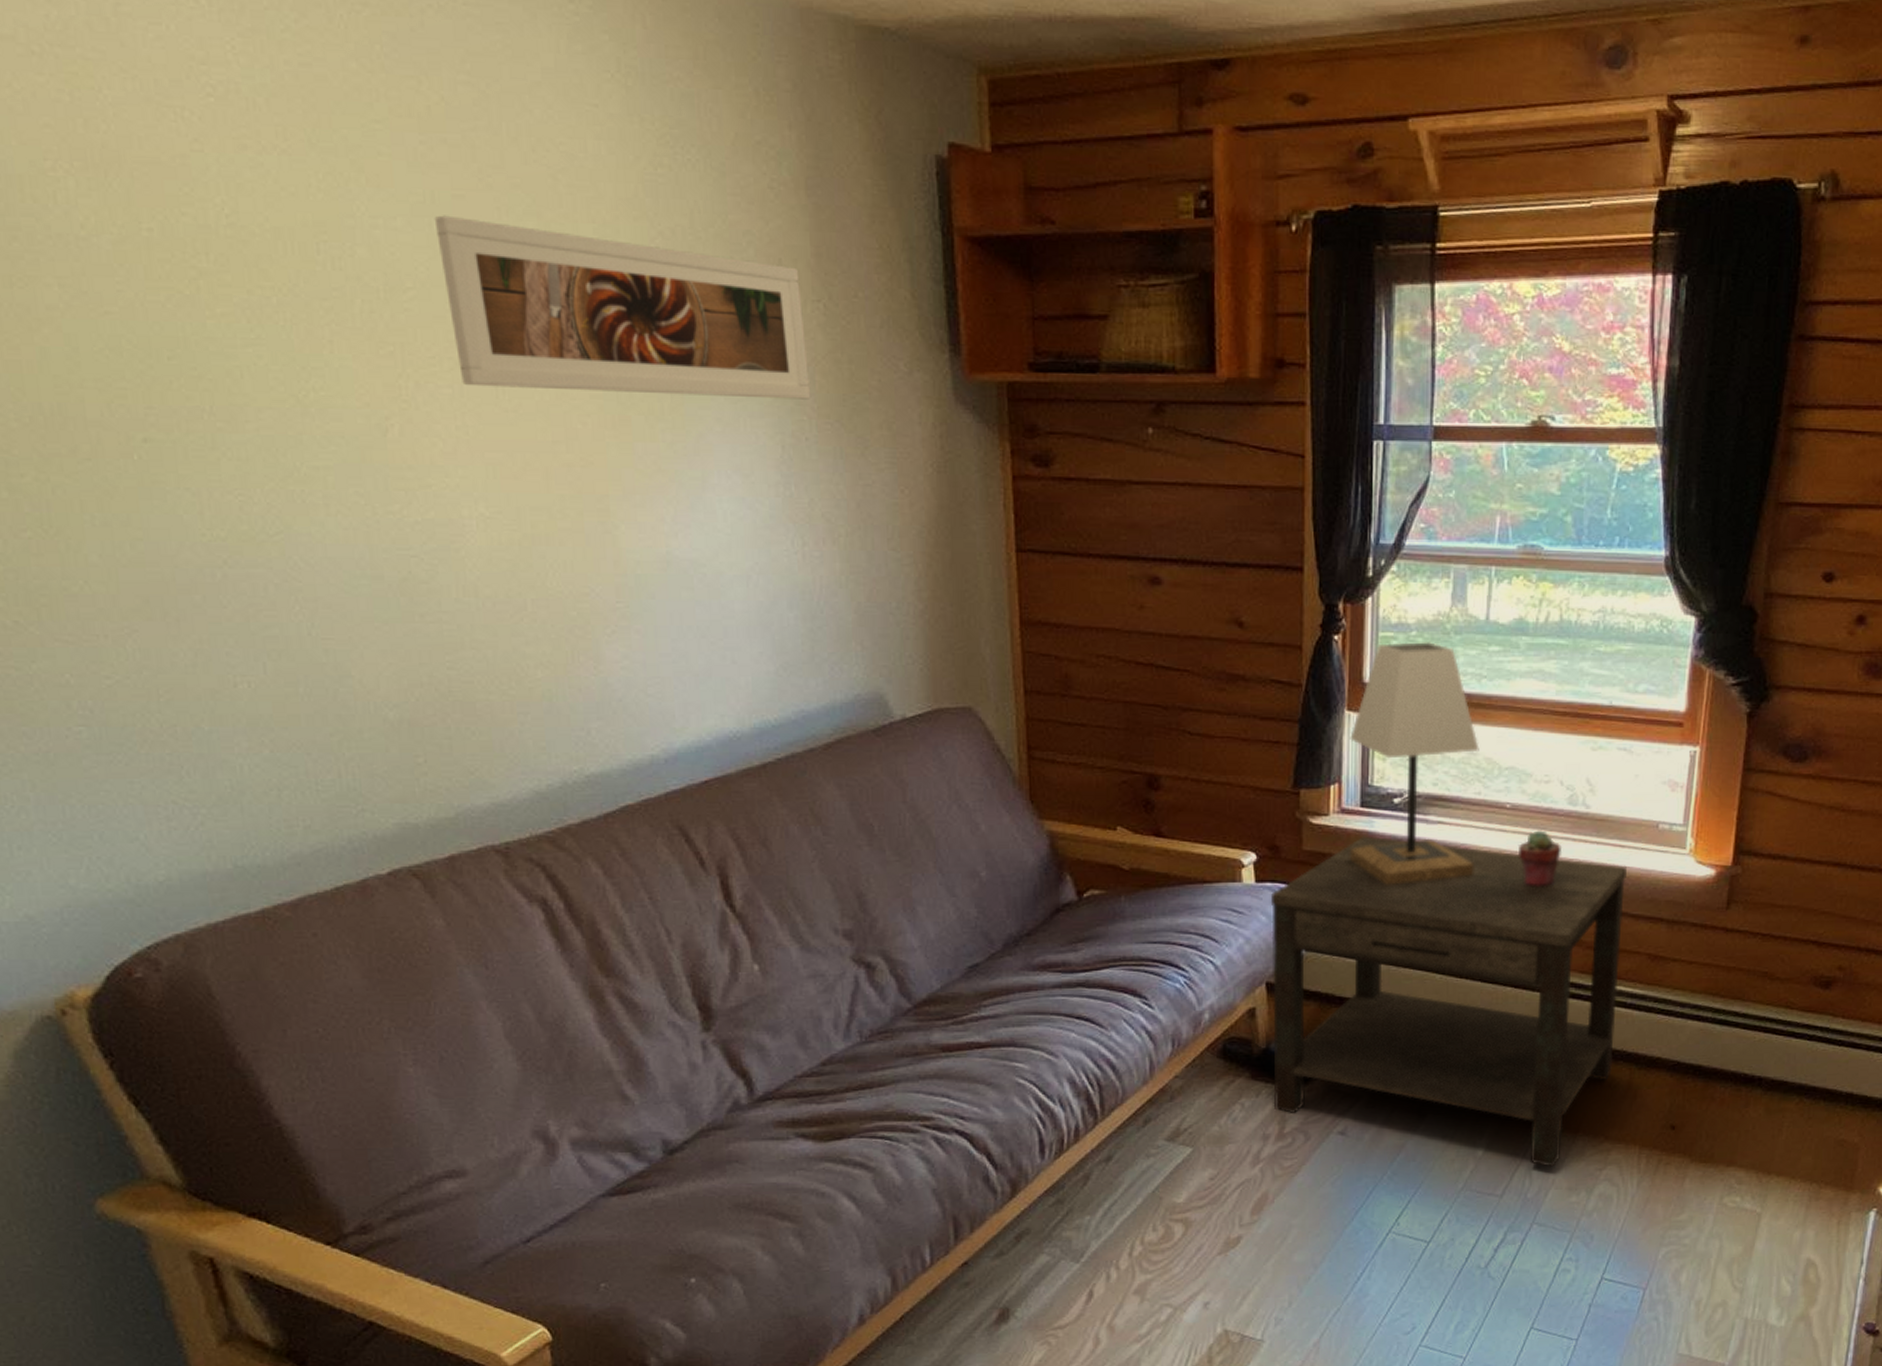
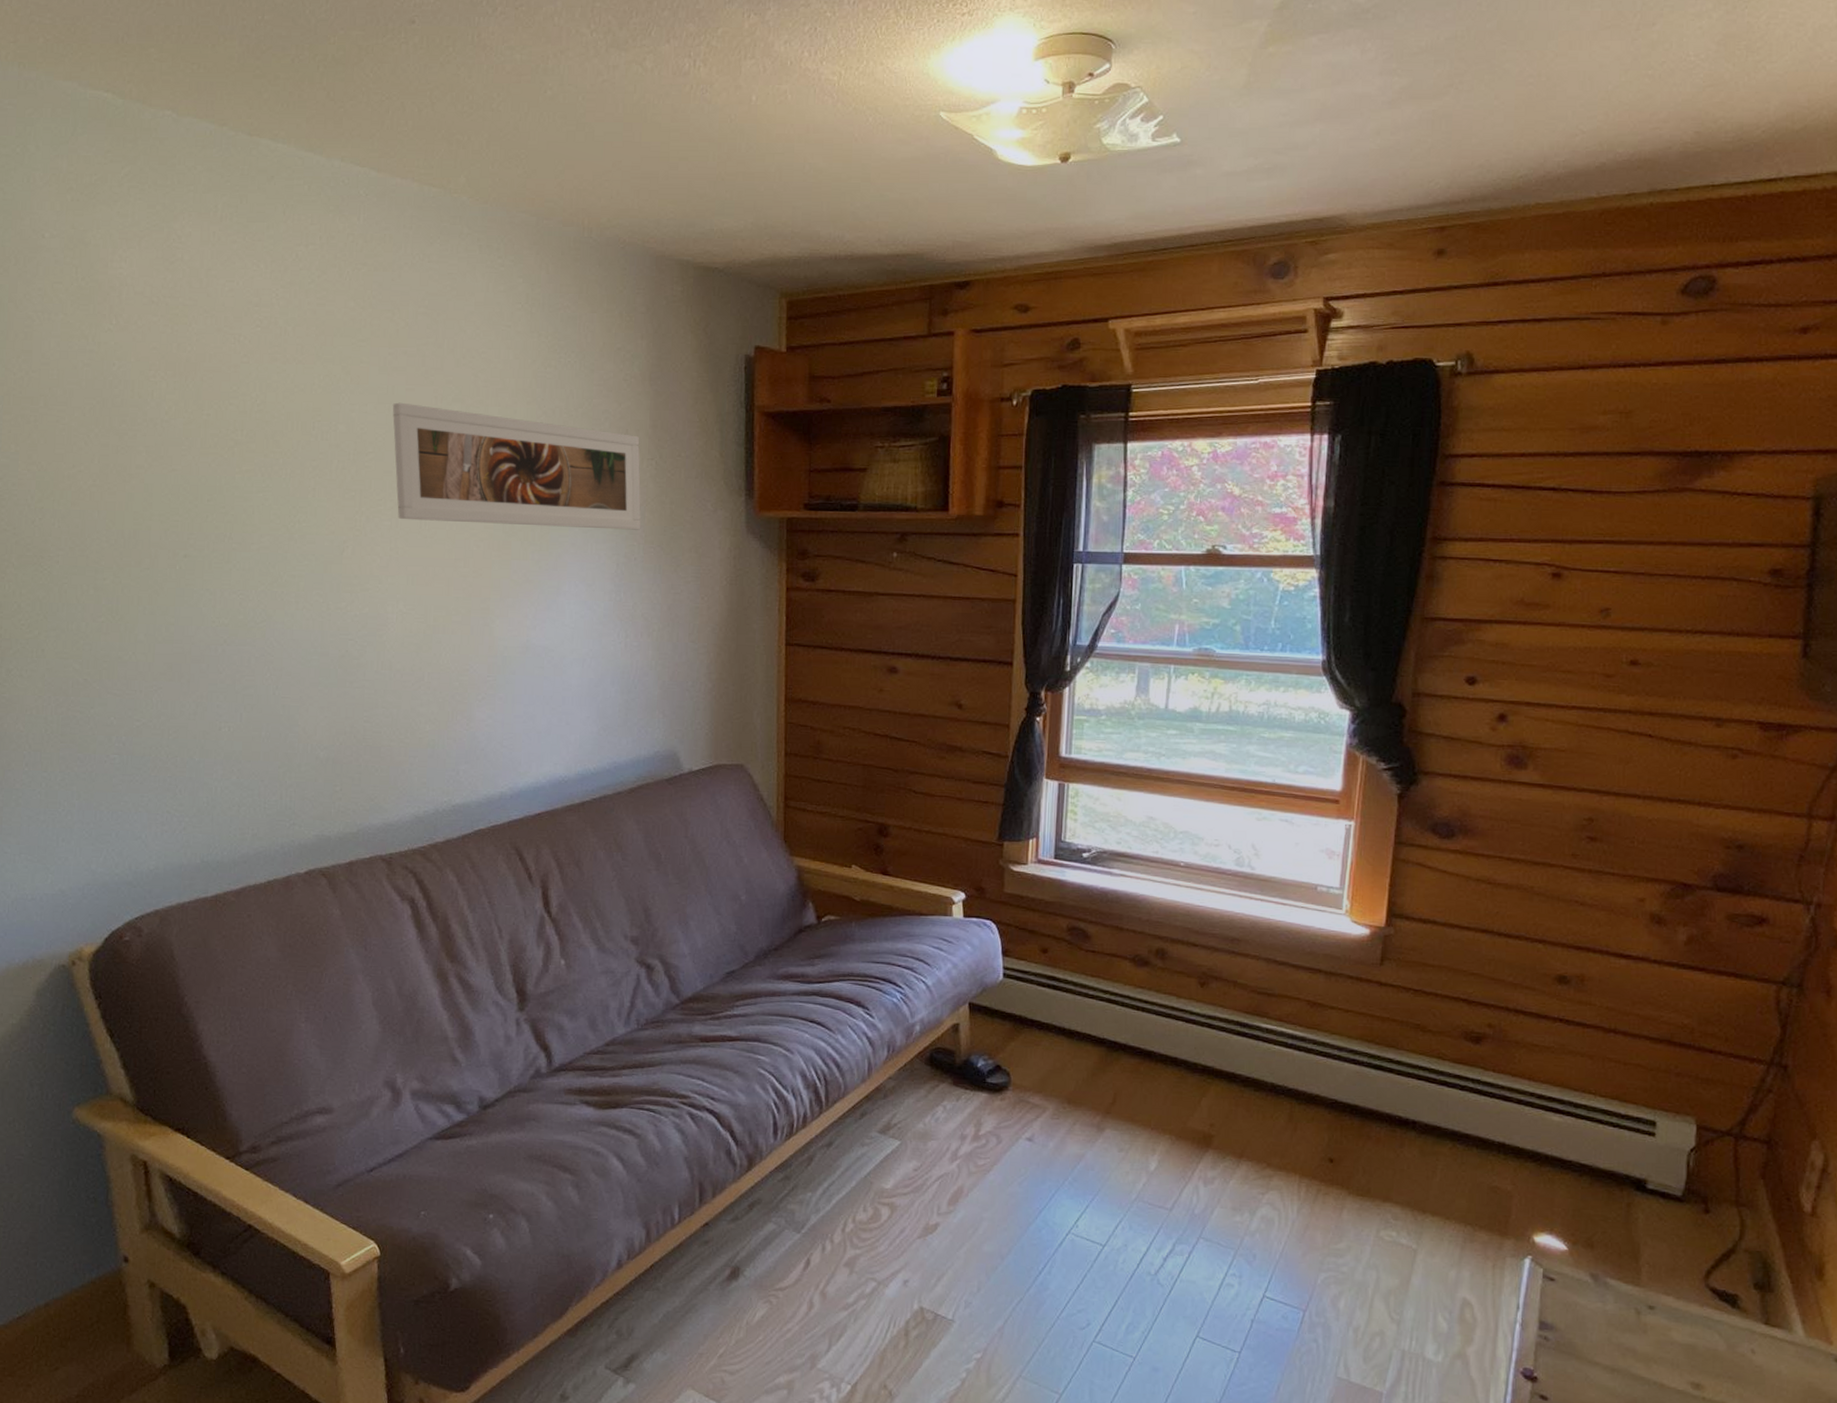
side table: present [1270,836,1627,1167] -> none [971,883,1288,1187]
lamp: present [1350,640,1479,885] -> none [1044,724,1158,926]
potted succulent: present [1519,830,1561,886] -> none [1191,886,1229,935]

